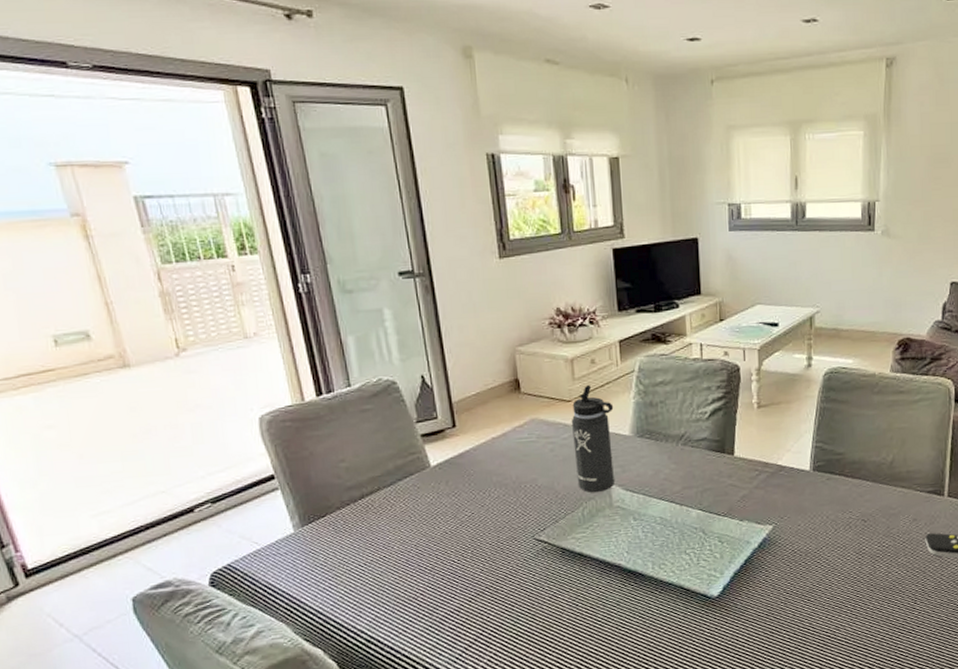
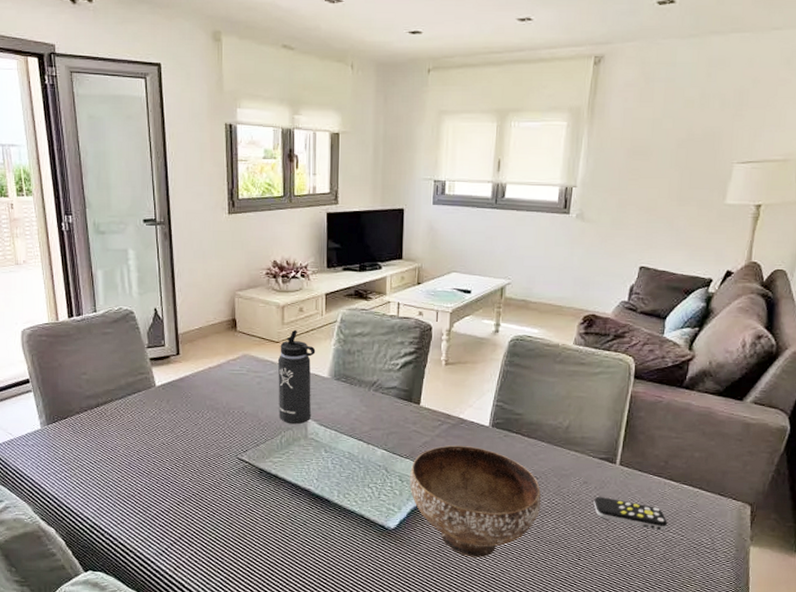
bowl: none [730,494,871,617] -> present [410,445,542,558]

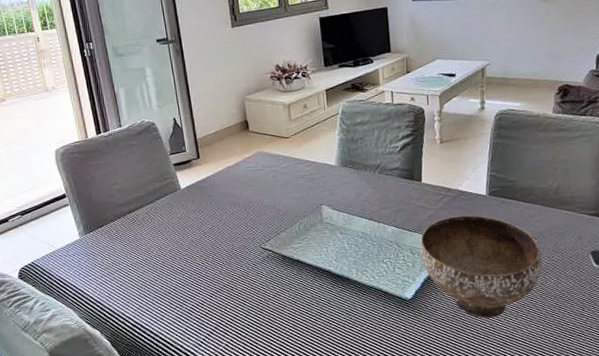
thermos bottle: present [277,329,316,425] -> none [288,124,324,212]

